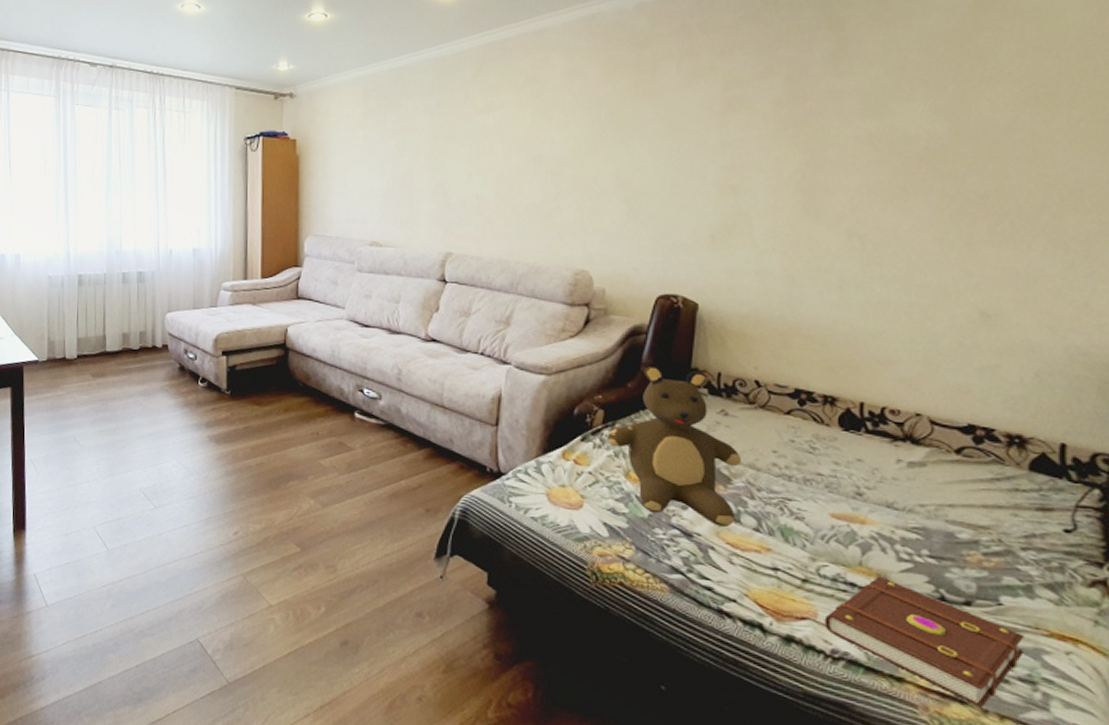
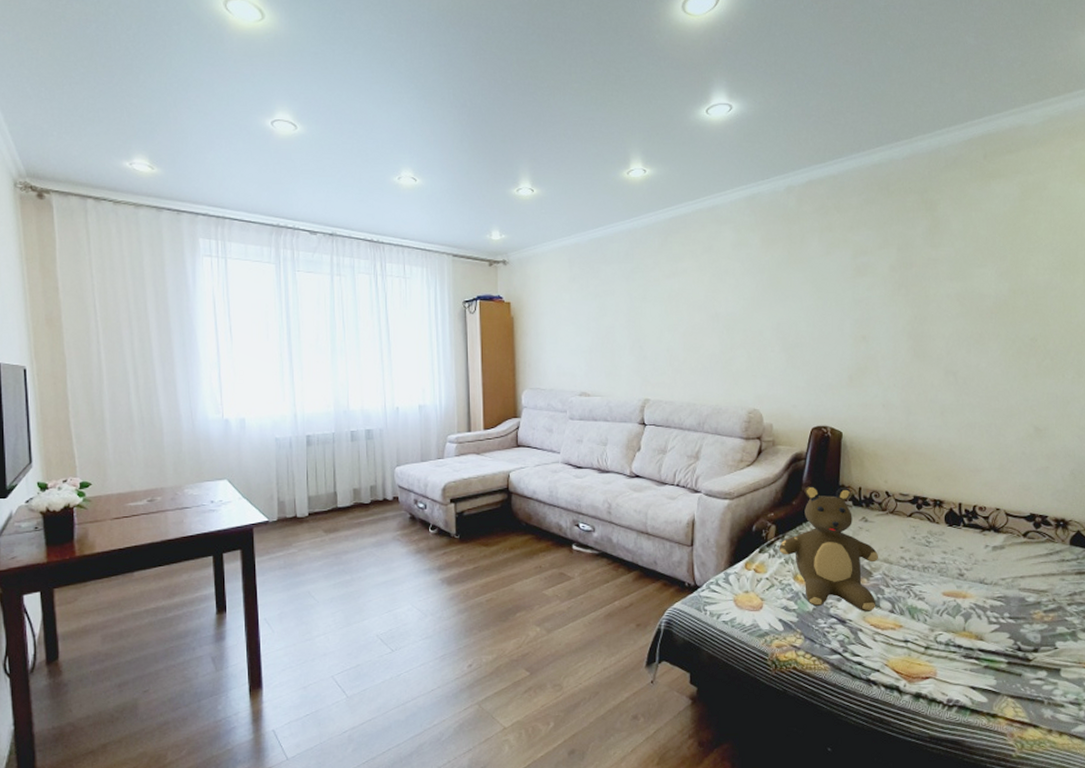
book: present [824,576,1024,708] -> none [941,637,1072,729]

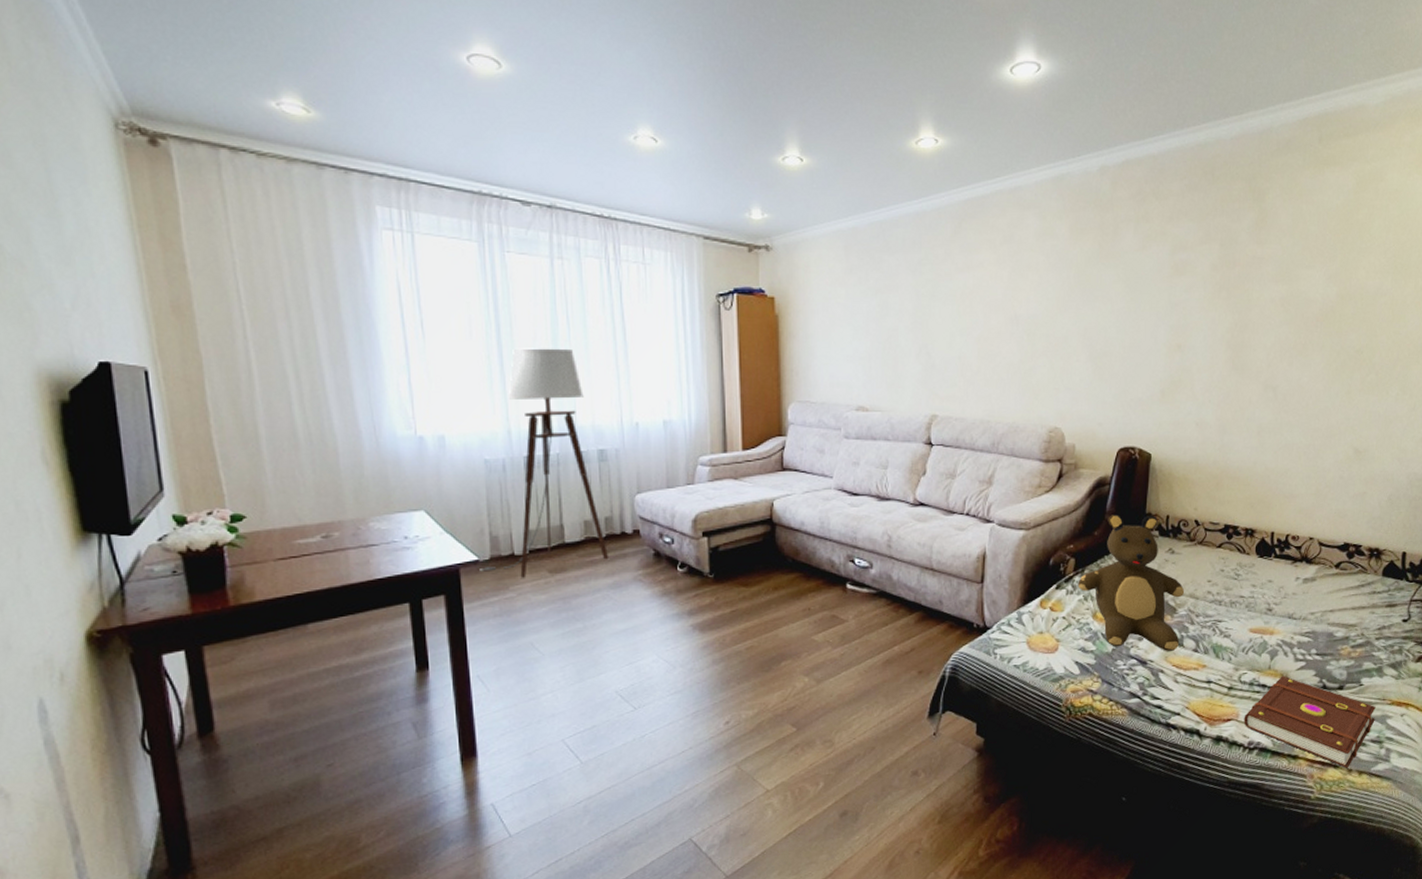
floor lamp: none [269,347,372,536] -> present [480,348,608,578]
book: none [941,637,1072,729] -> present [1243,675,1376,768]

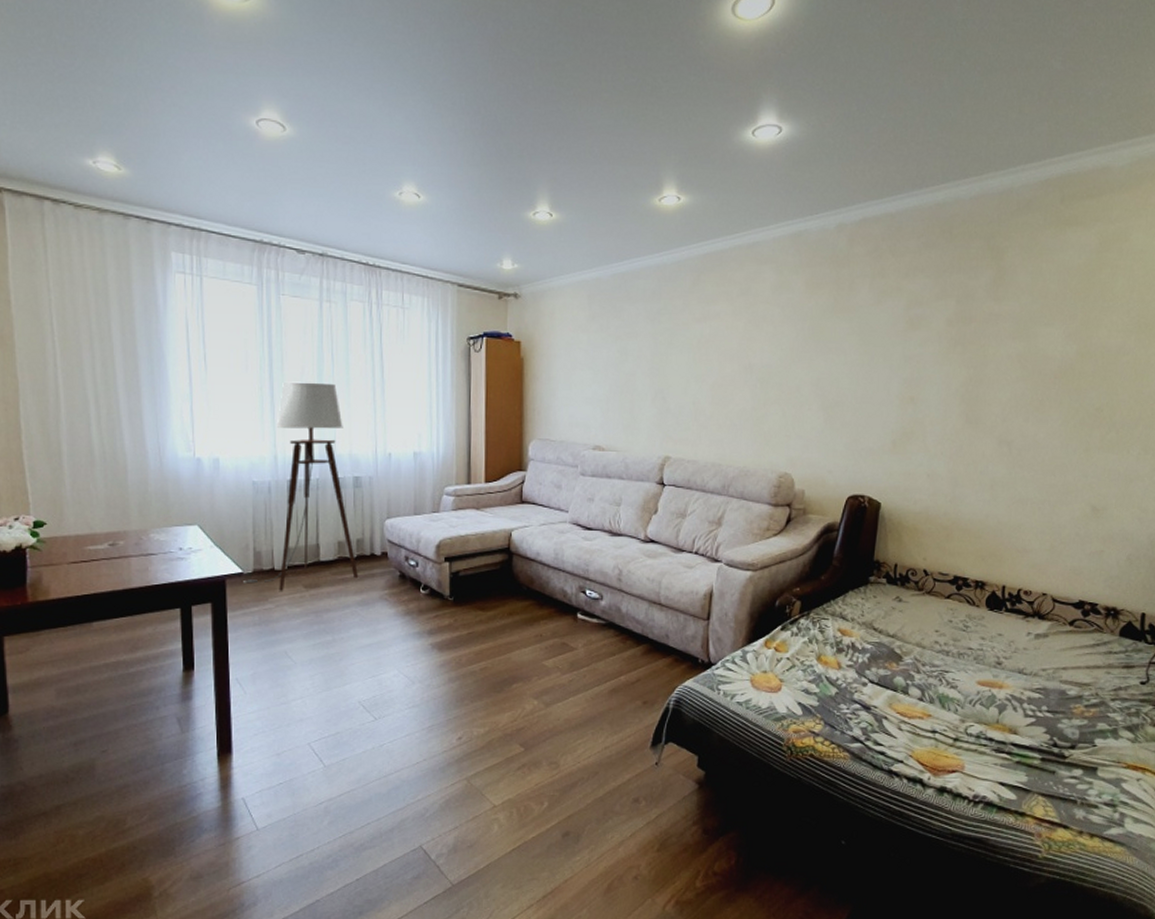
teddy bear: present [1078,514,1185,651] -> none [803,560,912,698]
book: present [1243,675,1376,768] -> none [969,730,1110,830]

